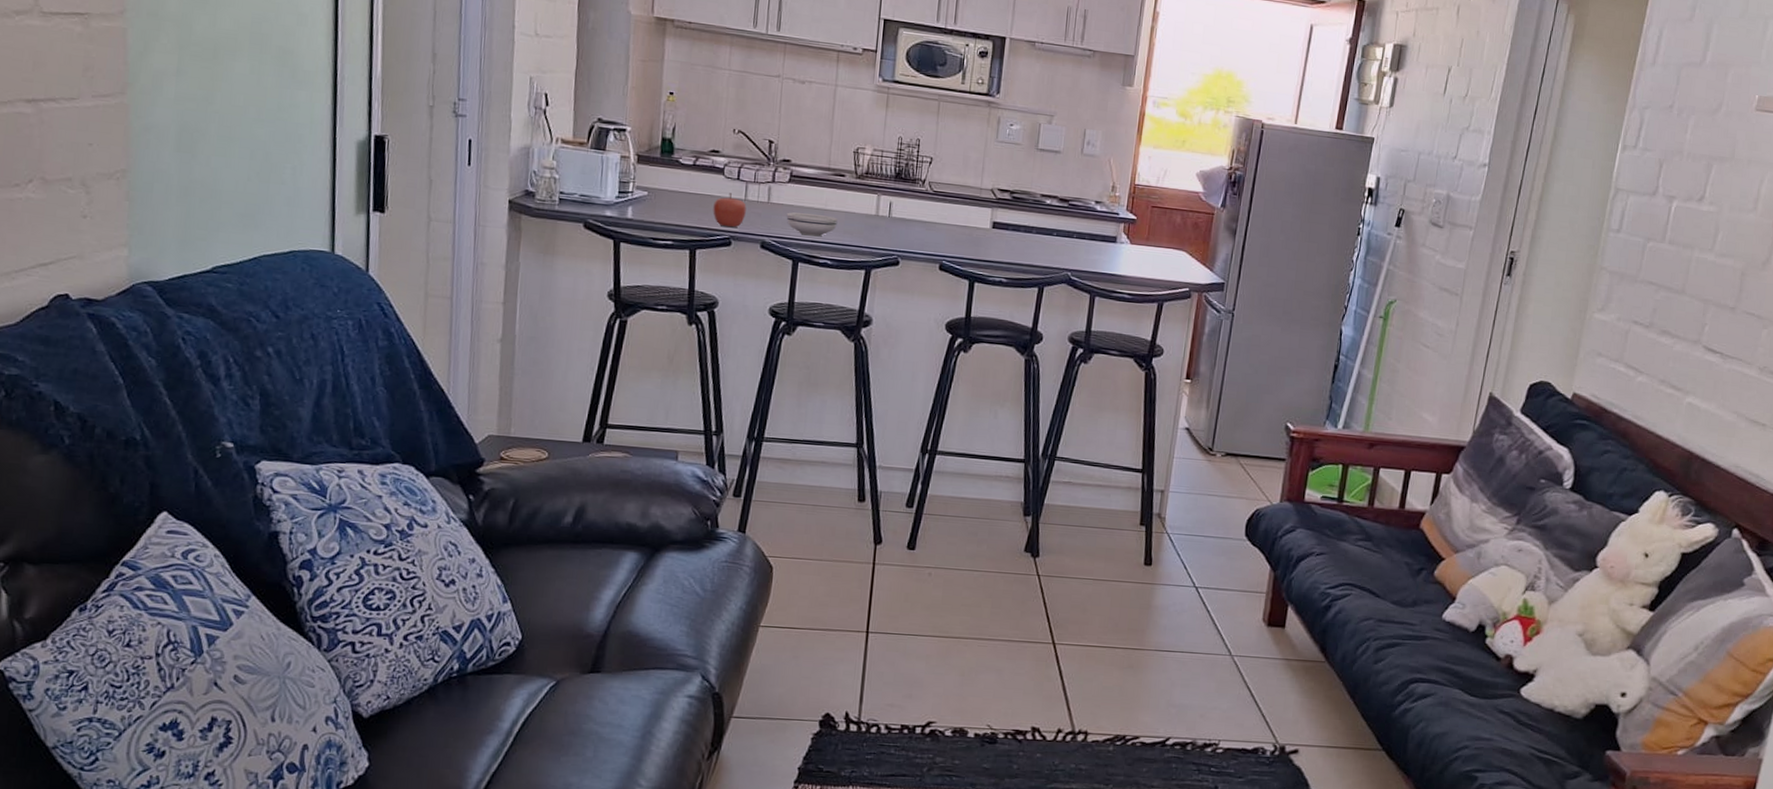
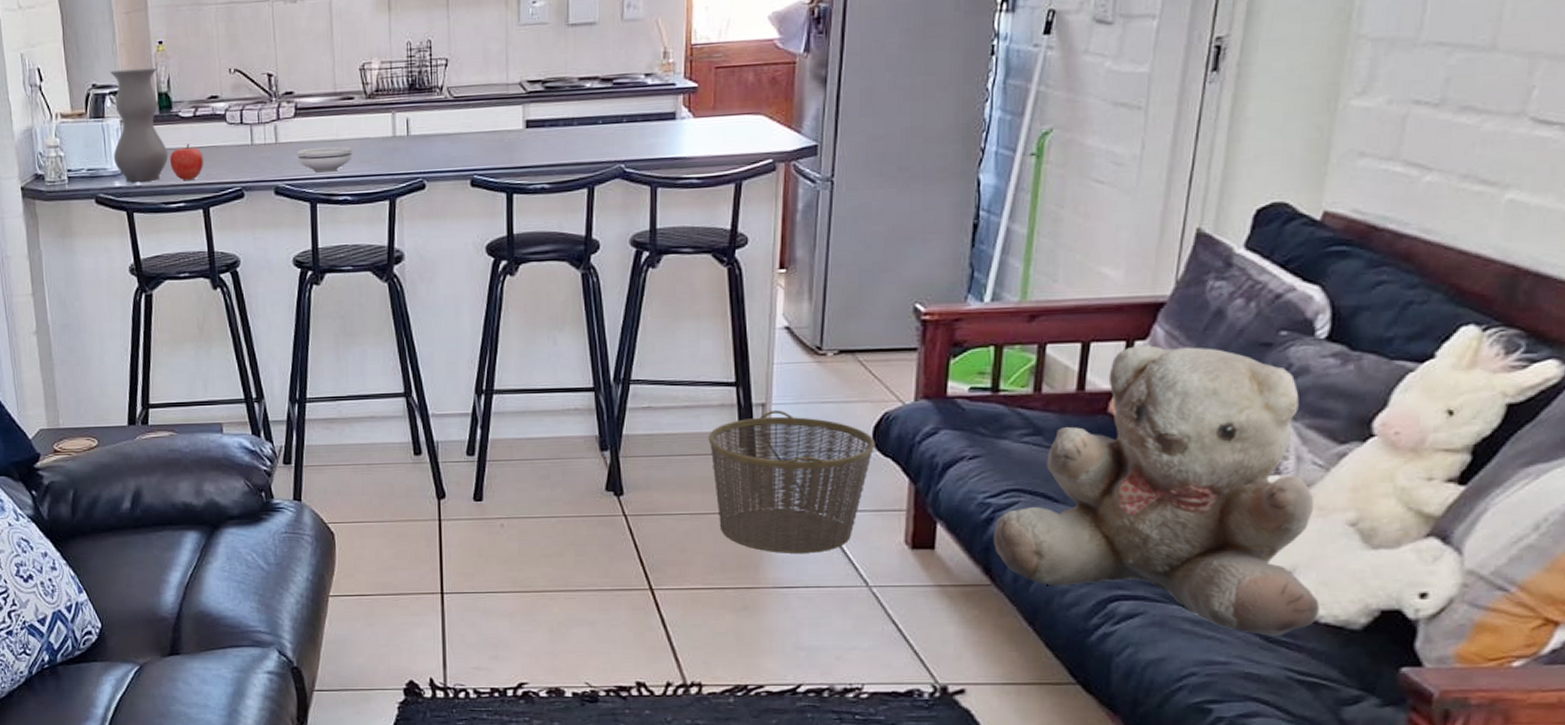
vase: none [608,109,665,217] -> present [109,67,169,182]
fruit: none [663,188,698,223] -> present [169,143,204,181]
fruit: present [713,193,746,228] -> none [220,140,255,178]
basket: none [1115,497,1247,623] -> present [708,410,876,553]
teddy bear: none [1329,478,1556,720] -> present [992,345,1319,636]

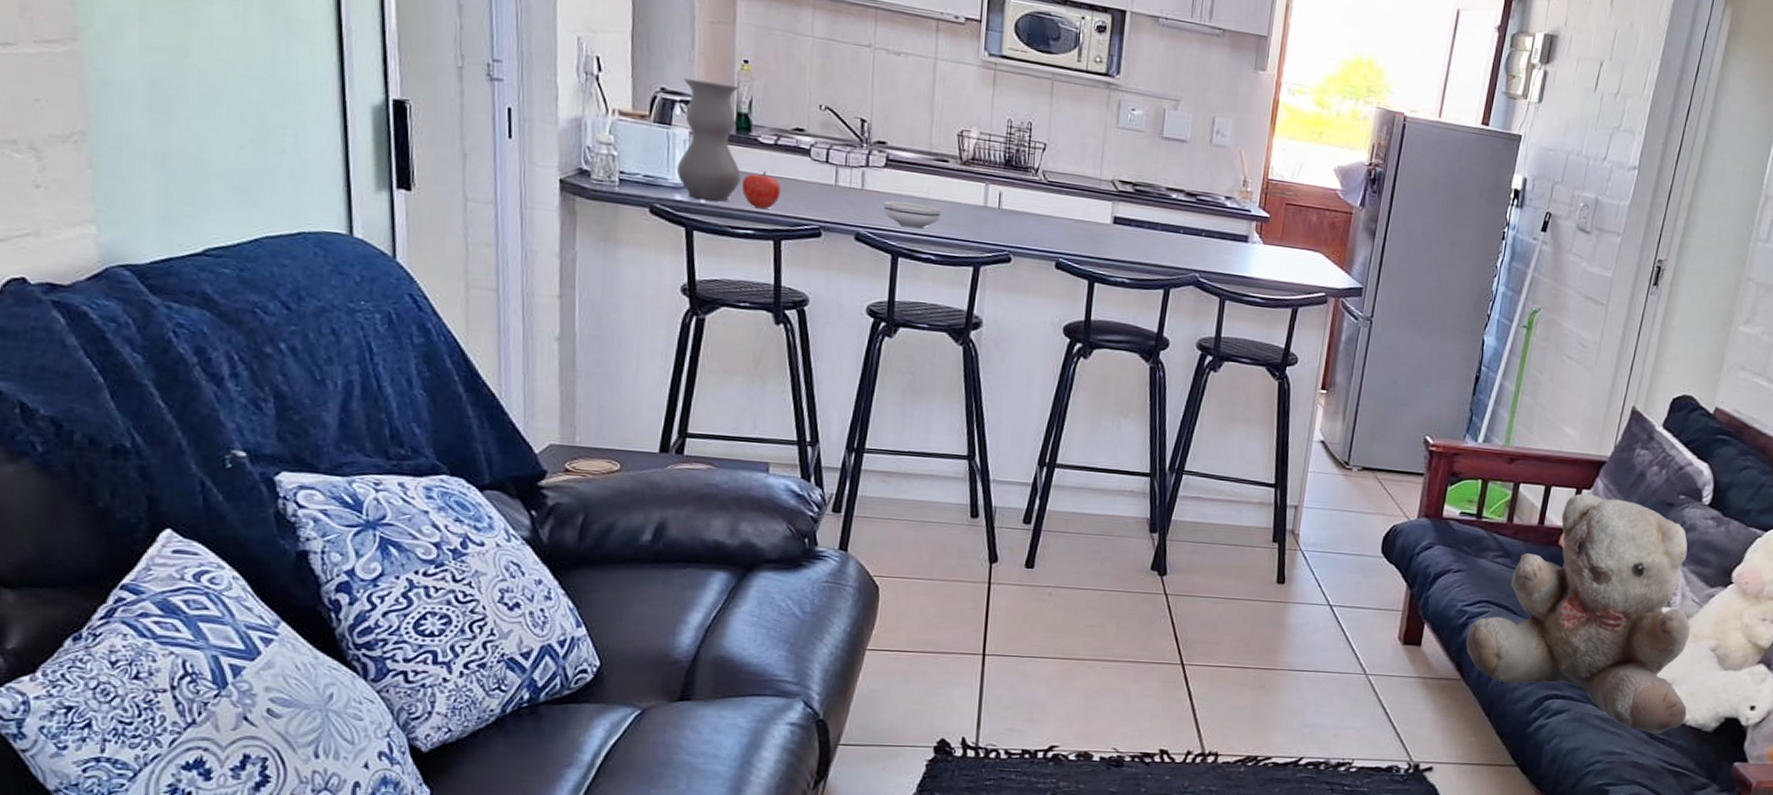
basket: present [708,410,876,553] -> none [1246,513,1384,642]

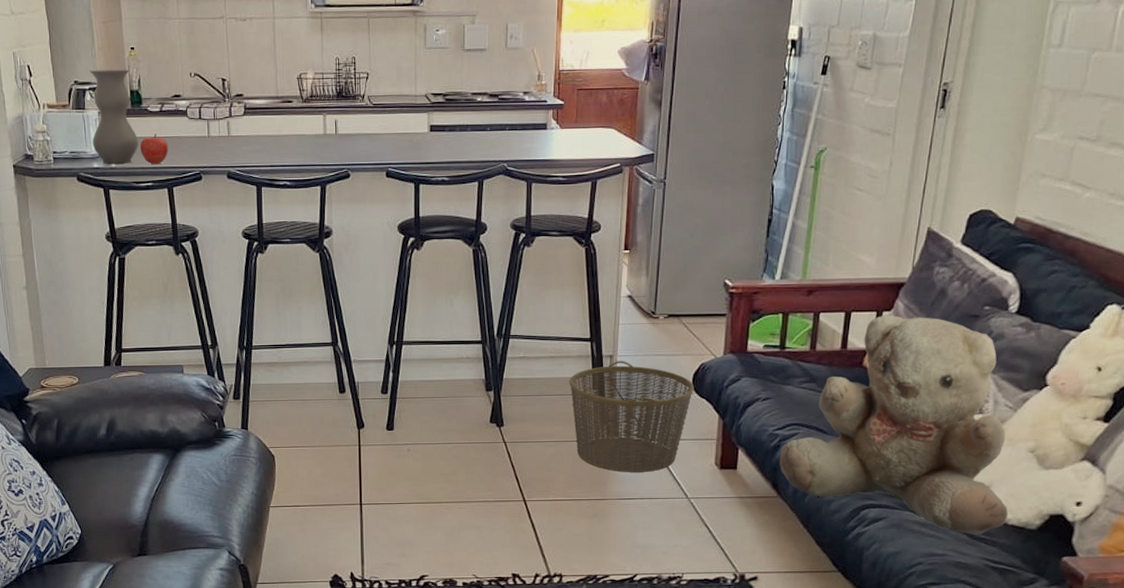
bowl: present [883,200,942,229] -> none [246,140,291,162]
basket: none [1246,513,1384,642] -> present [569,361,695,472]

